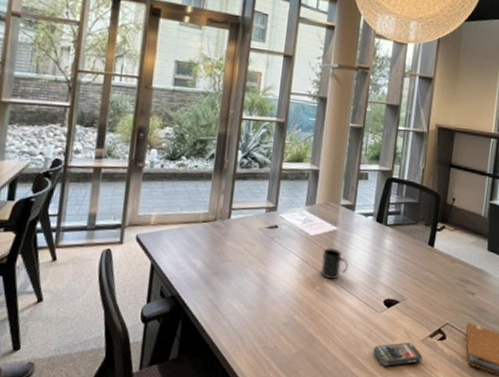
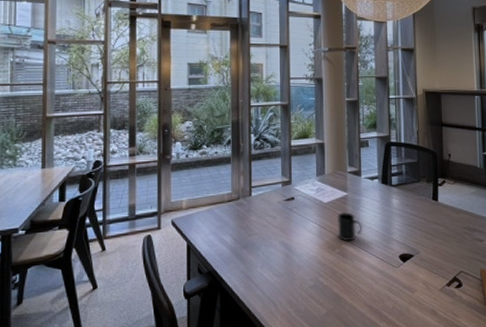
smartphone: present [373,342,423,367] -> none [396,292,443,318]

